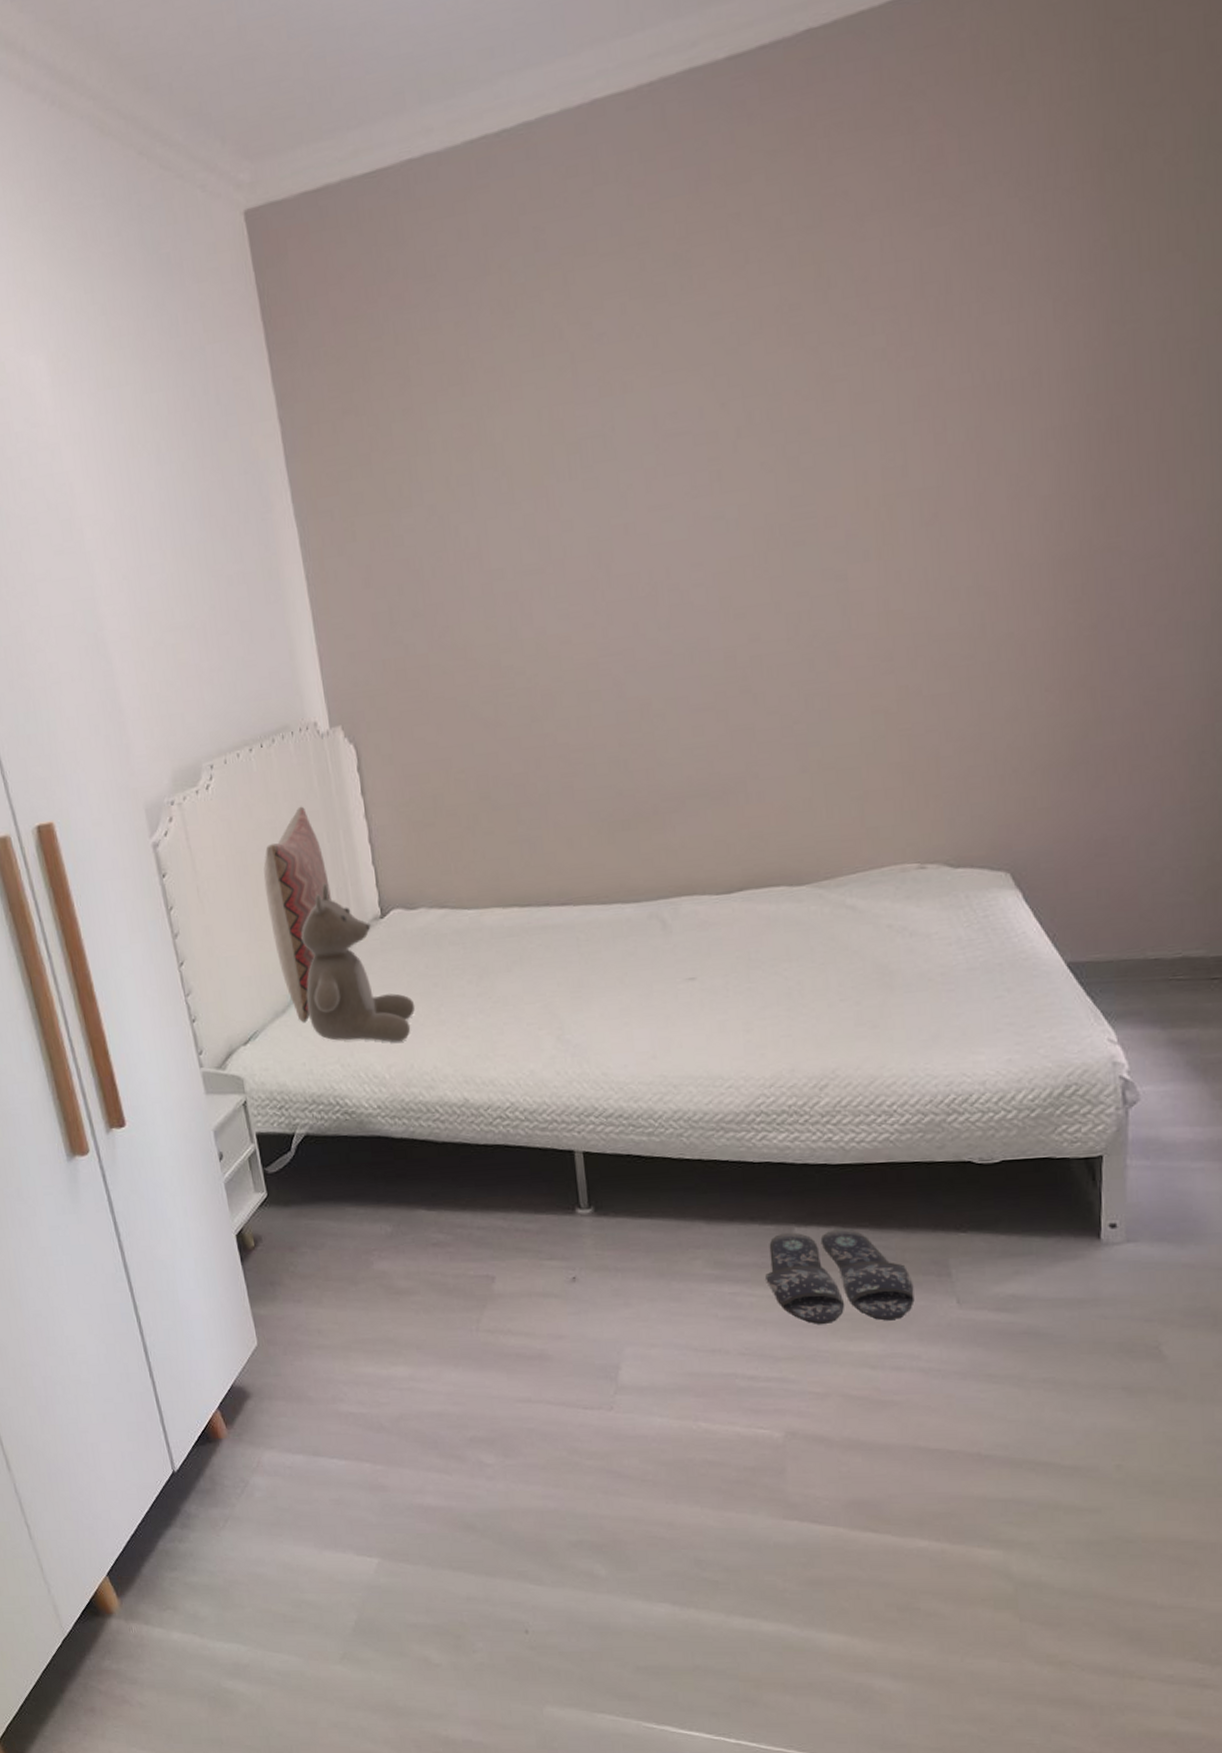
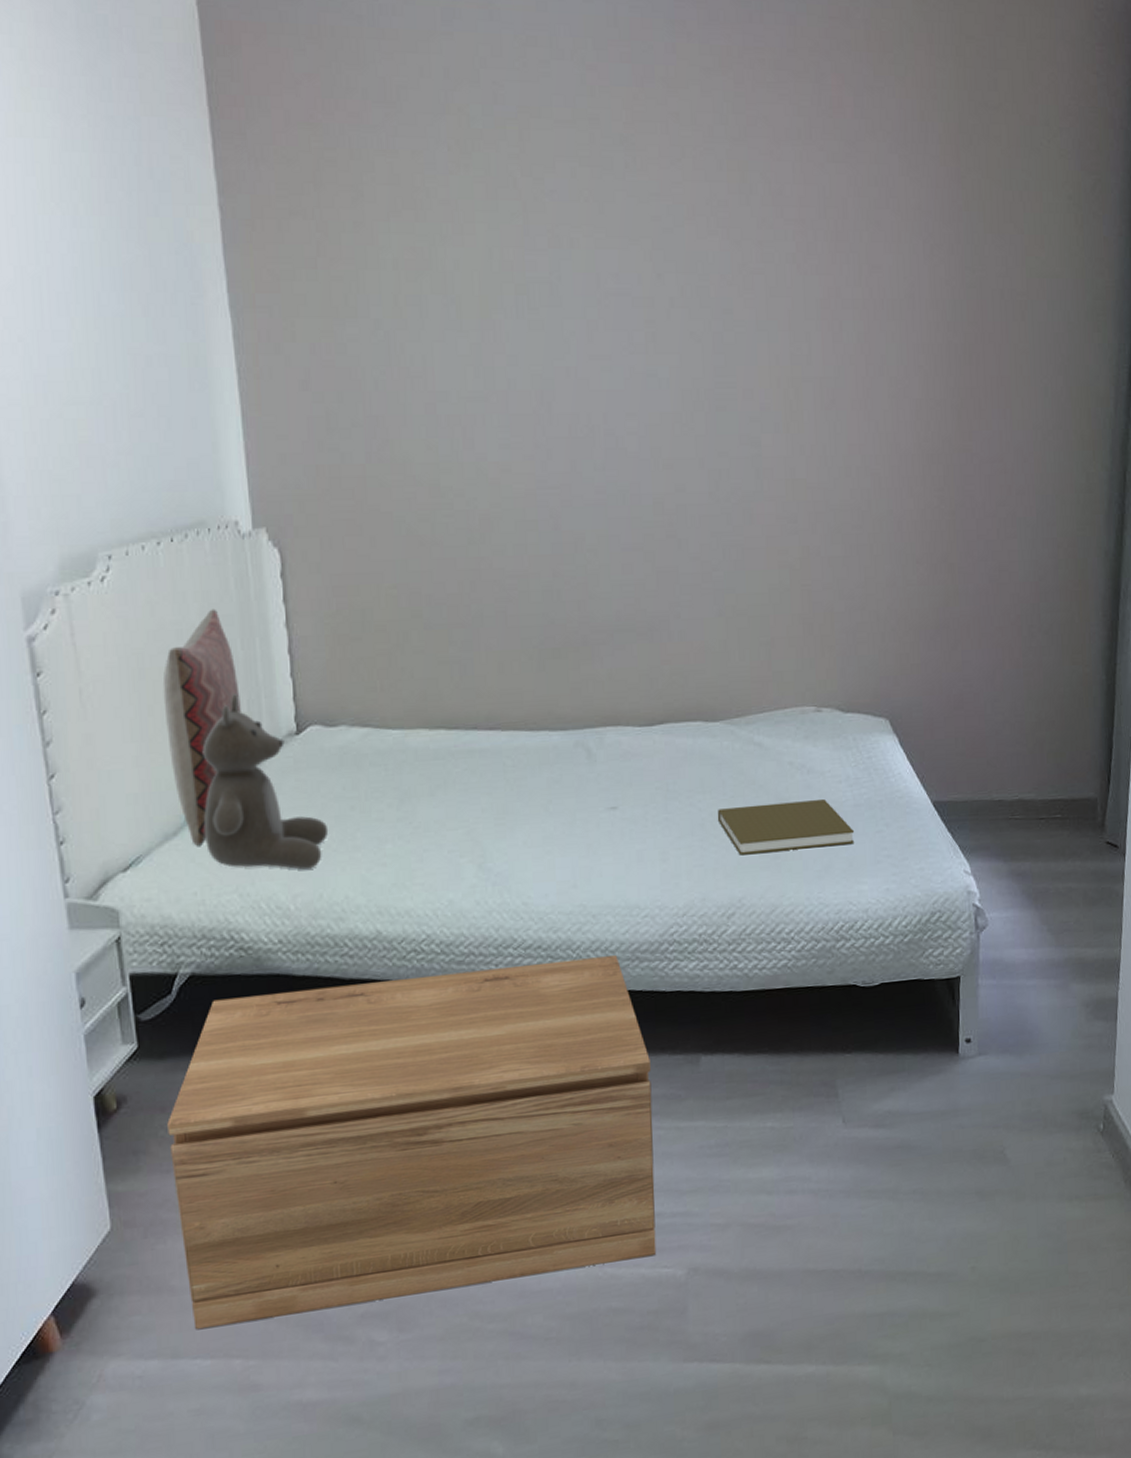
storage box: none [295,1125,752,1435] -> present [167,955,657,1330]
slippers: present [765,1229,915,1324] -> none [673,1055,807,1153]
book: none [805,963,968,1025] -> present [717,798,855,856]

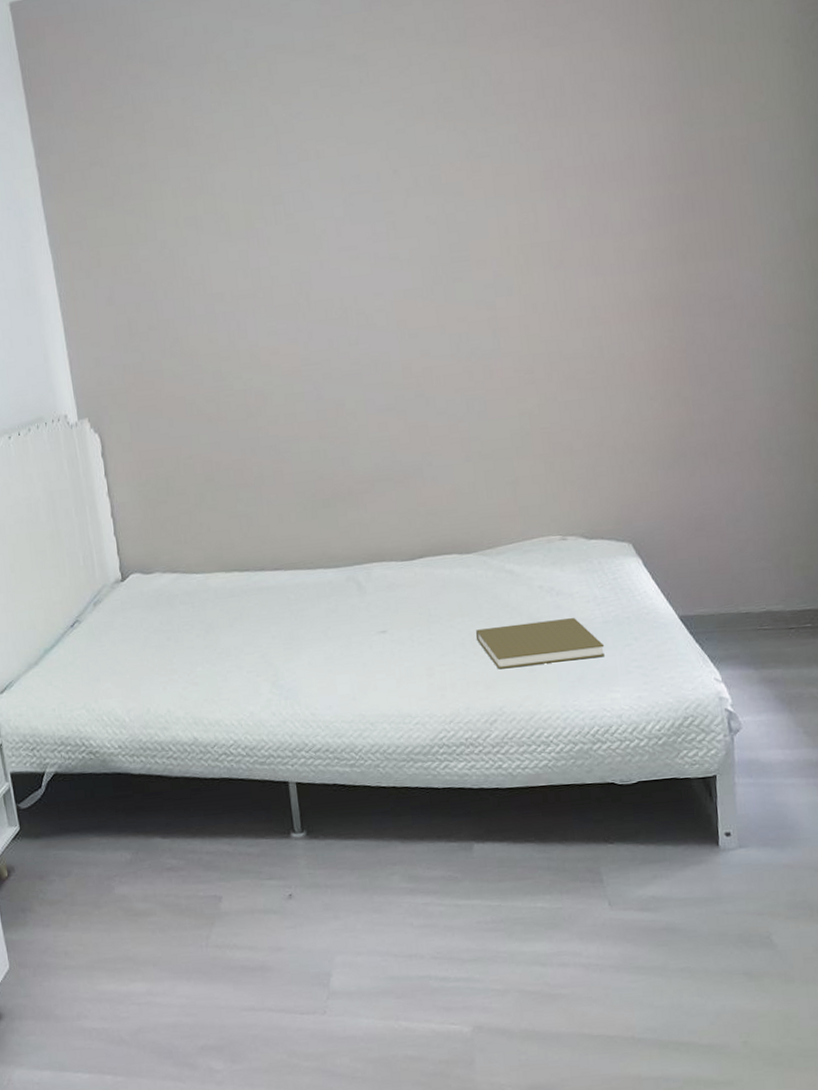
pillow: present [162,609,241,846] -> none [19,485,79,672]
storage box: present [167,955,657,1330] -> none [45,757,444,1050]
teddy bear: present [202,692,329,870] -> none [52,551,152,689]

